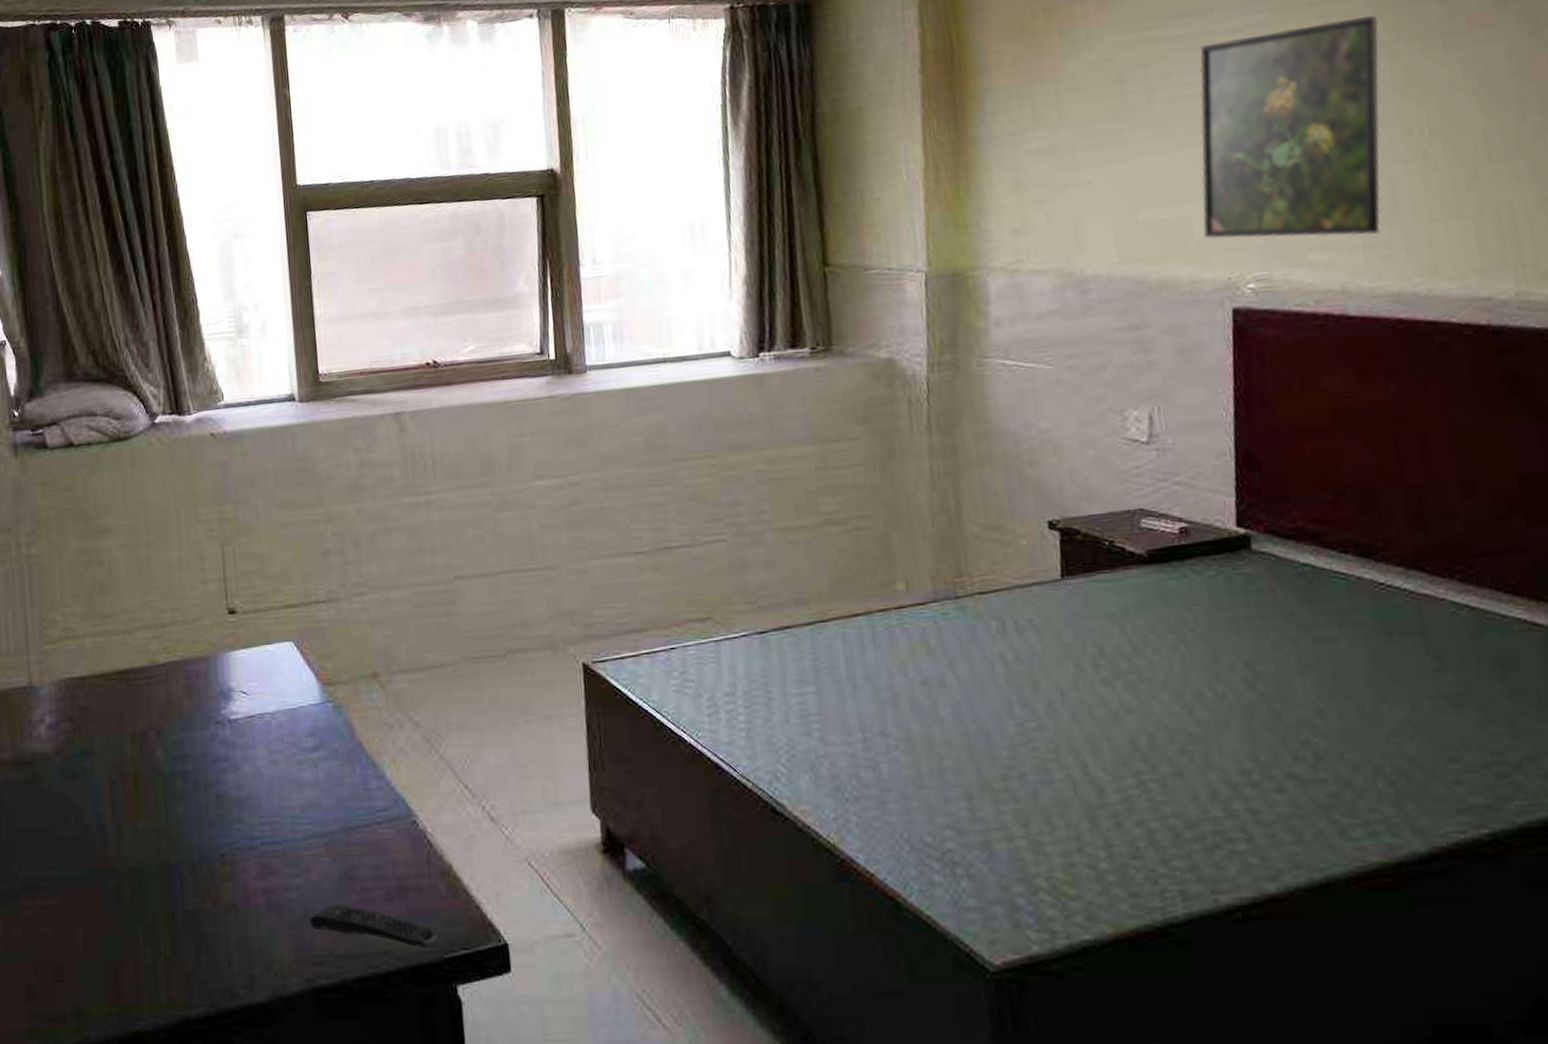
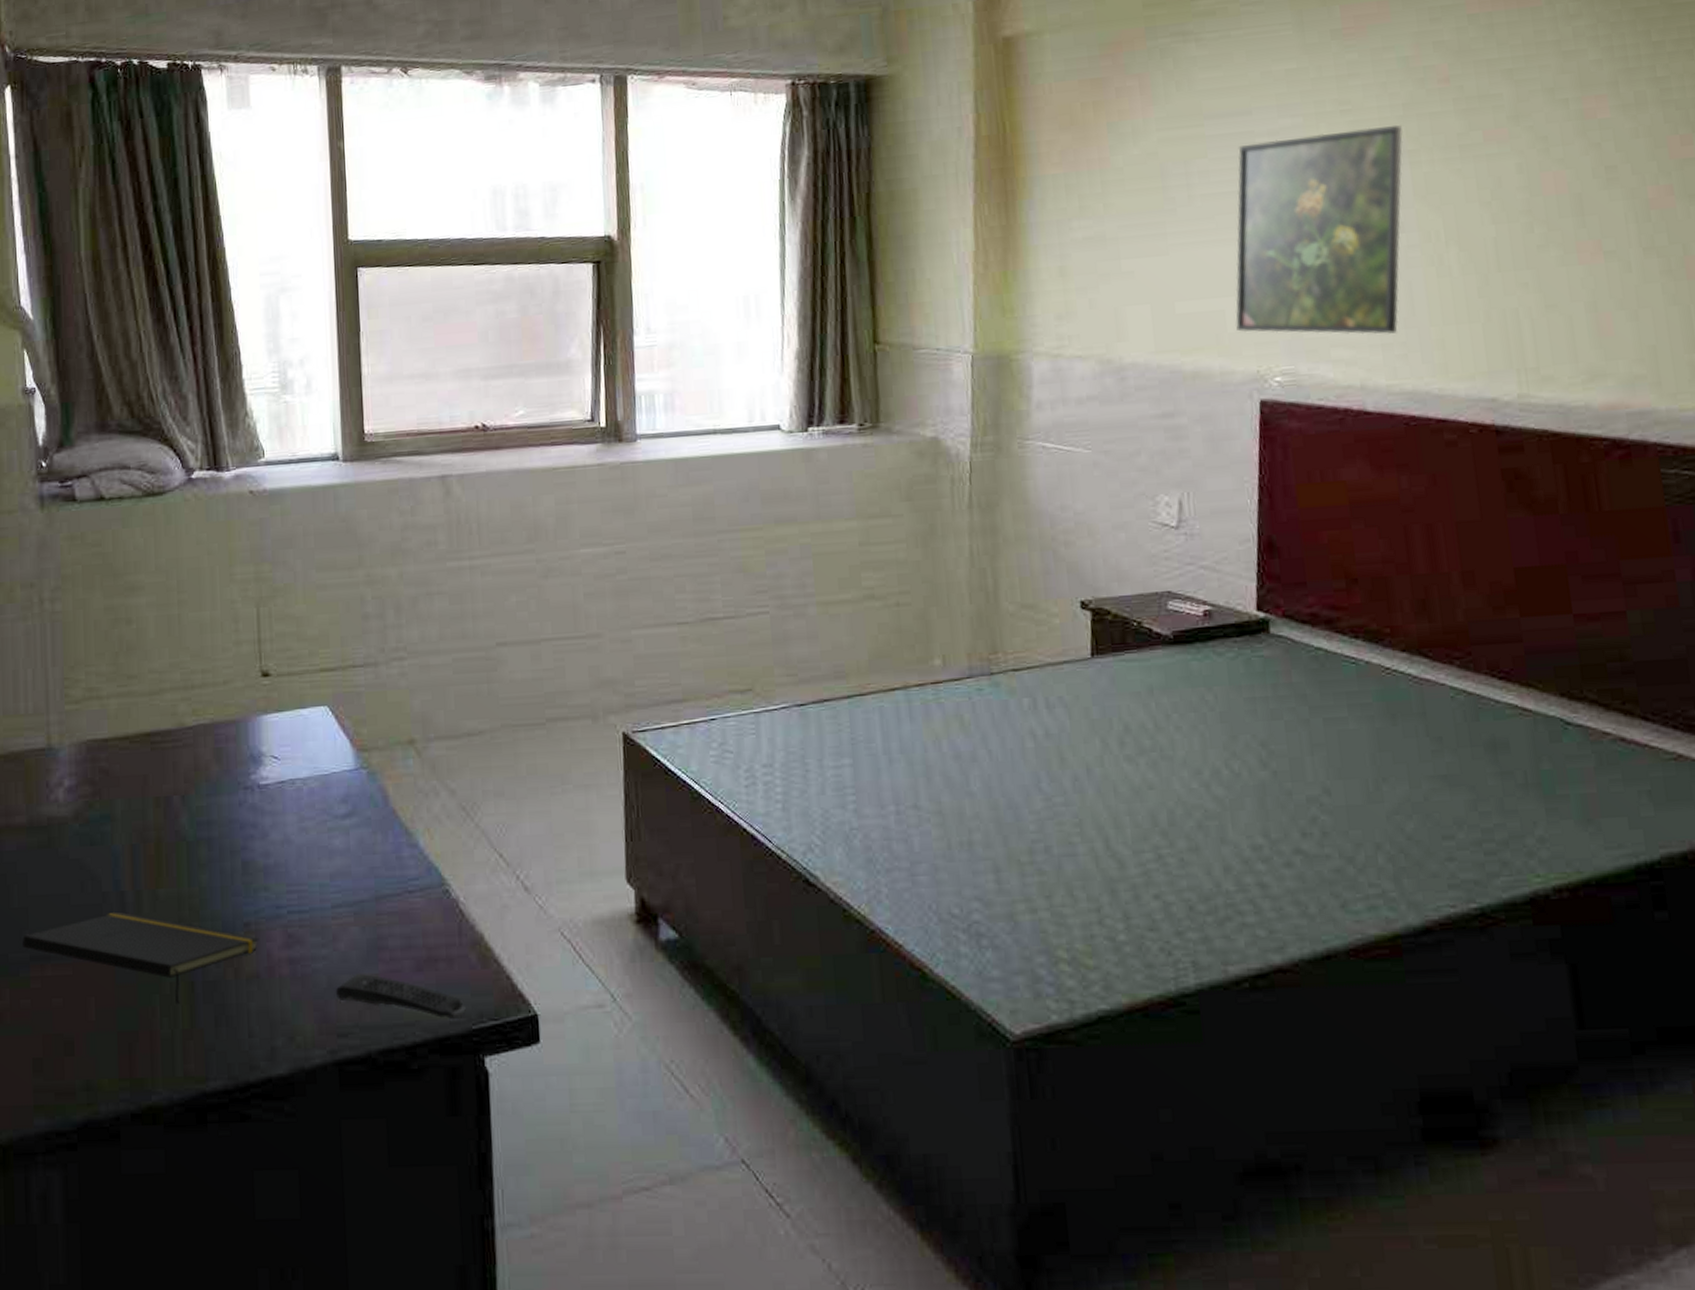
notepad: none [12,843,235,933] -> present [22,911,259,1004]

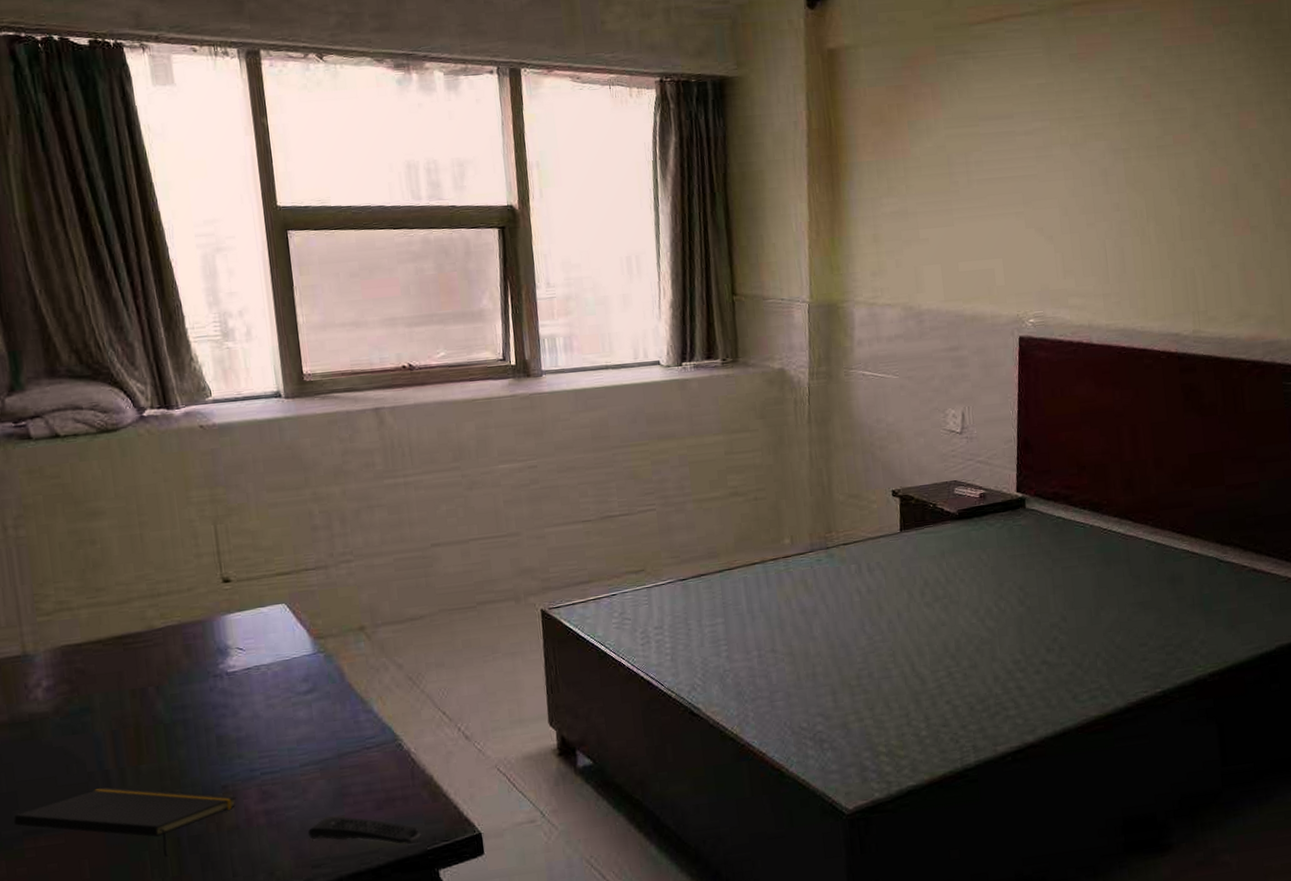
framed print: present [1235,124,1404,335] -> none [1002,129,1119,287]

